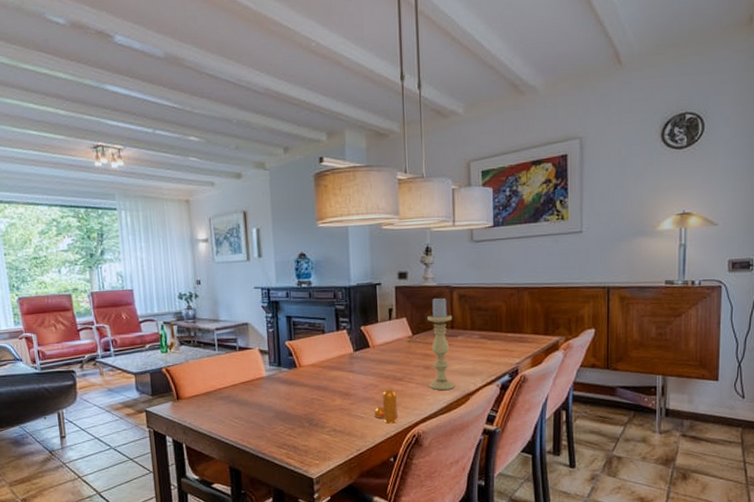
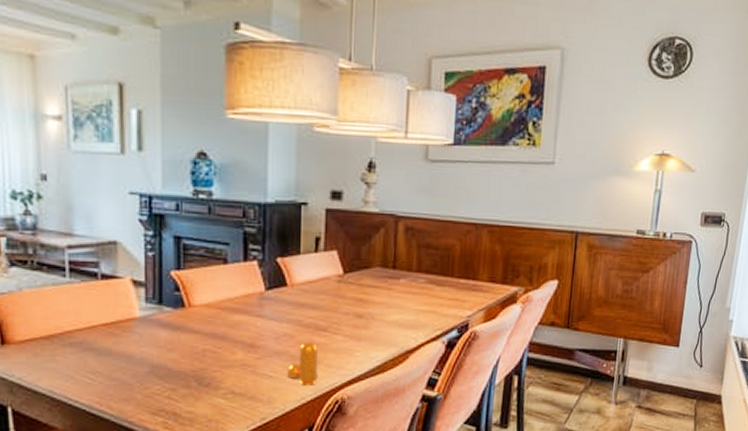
candle holder: present [428,296,455,390] -> none [360,226,396,345]

